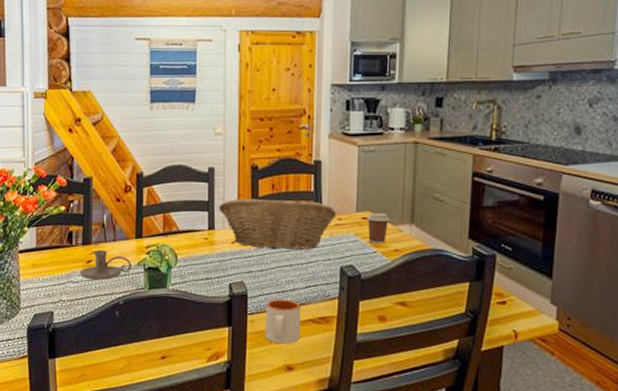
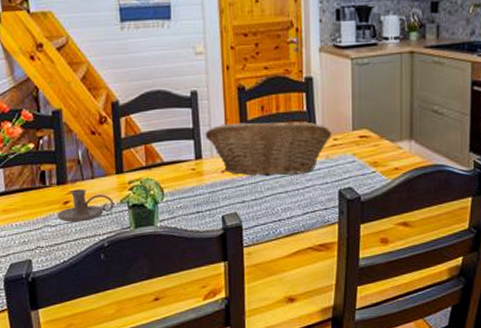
mug: present [265,299,301,345] -> none [263,228,300,276]
coffee cup: present [366,212,389,244] -> none [363,129,387,163]

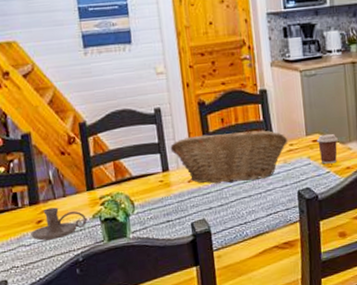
coffee cup: none [363,129,387,163] -> present [316,133,338,164]

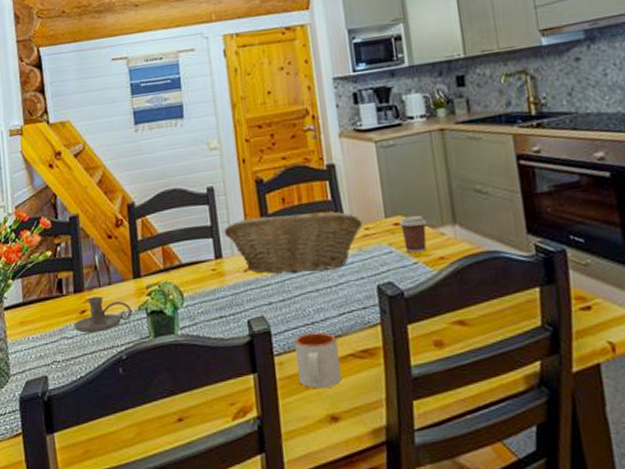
mug: none [231,230,268,275] -> present [295,332,342,389]

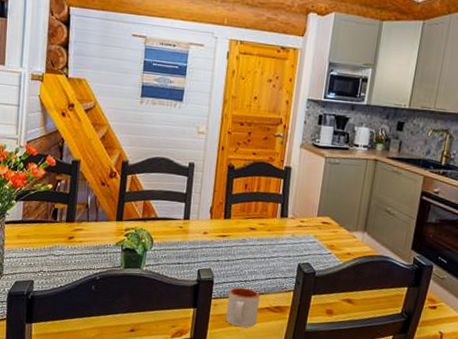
candle holder: present [73,296,132,333] -> none [61,228,110,256]
fruit basket: present [224,211,363,274] -> none [195,193,301,246]
coffee cup: present [398,215,427,253] -> none [325,218,346,247]

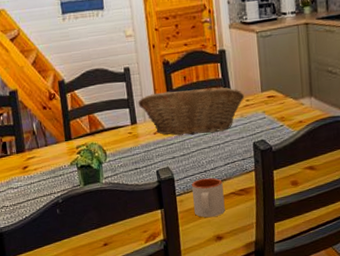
fruit basket: none [195,193,301,246] -> present [138,87,245,136]

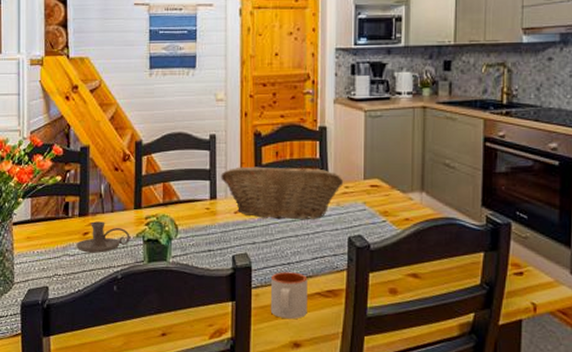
candle holder: none [18,155,66,184] -> present [76,221,130,253]

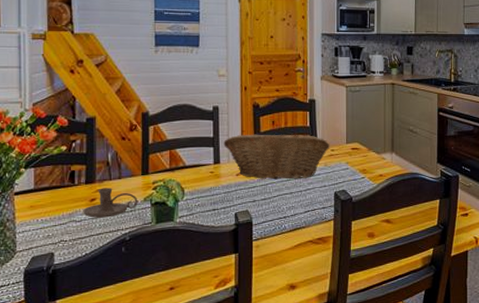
mug: present [270,272,308,320] -> none [269,224,301,266]

